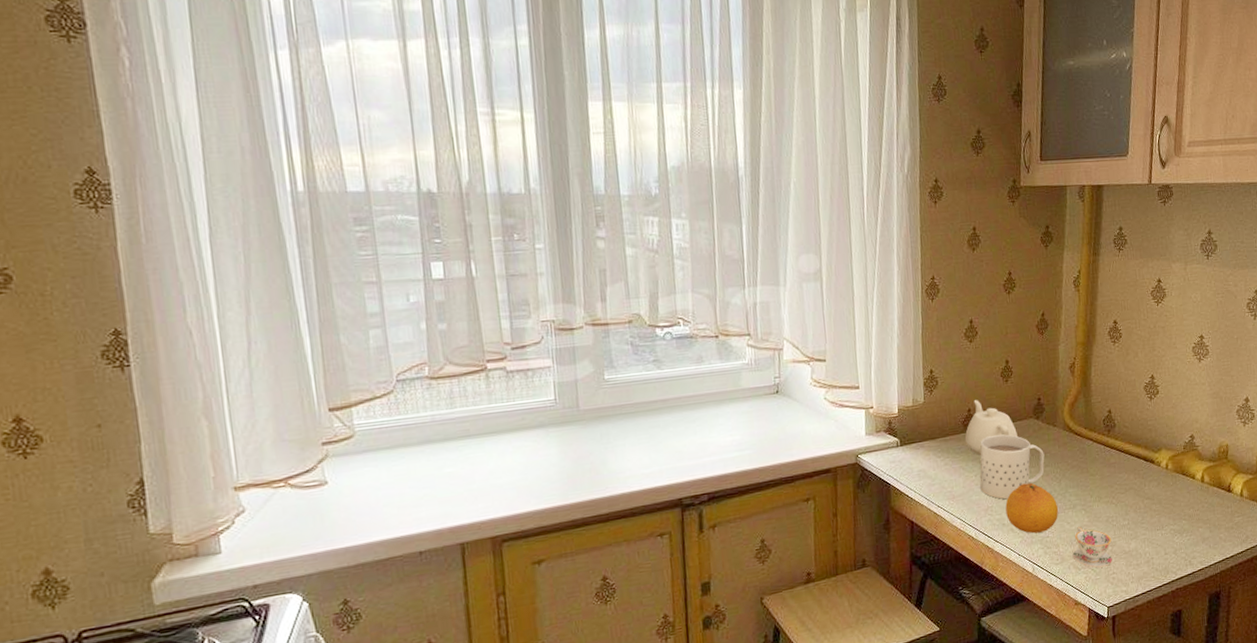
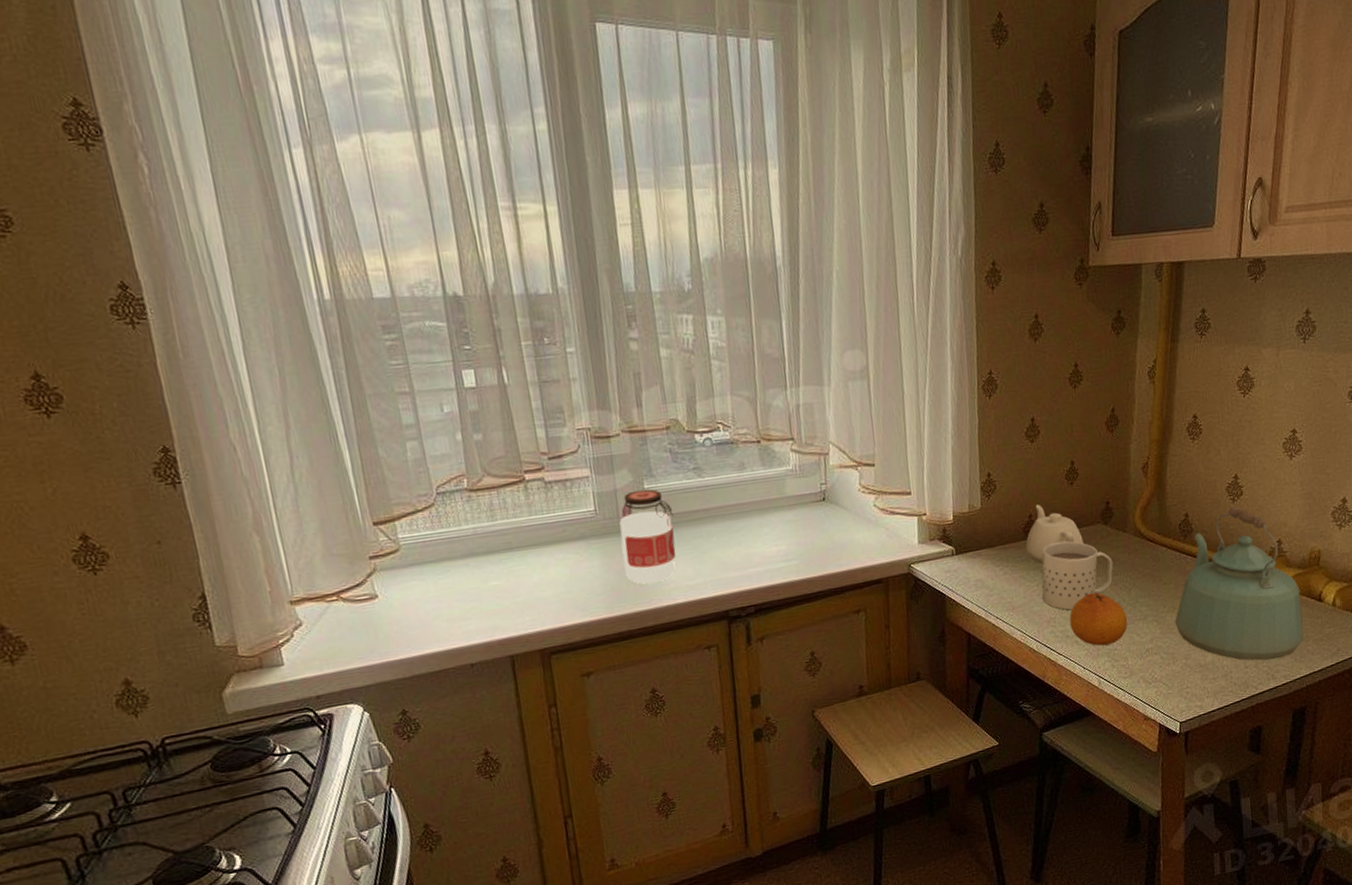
jar: none [578,379,633,473] -> present [619,489,676,585]
teacup: present [1072,526,1112,568] -> none [1142,638,1186,682]
kettle: none [1101,404,1216,548] -> present [1175,506,1303,661]

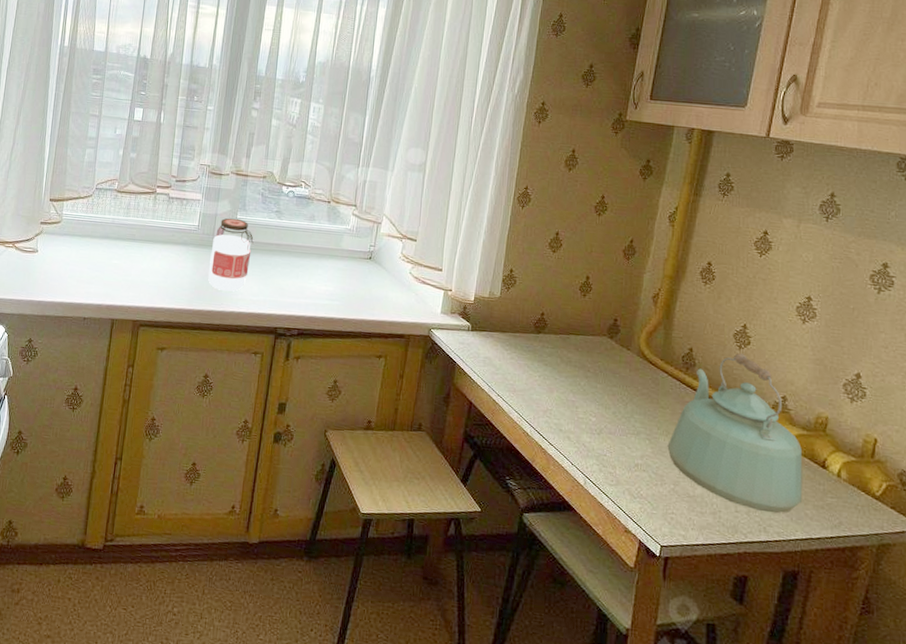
teapot: present [1025,503,1083,565] -> none [534,305,588,359]
mug: present [1042,541,1113,610] -> none [542,342,614,407]
fruit: present [1069,592,1127,646] -> none [565,396,620,450]

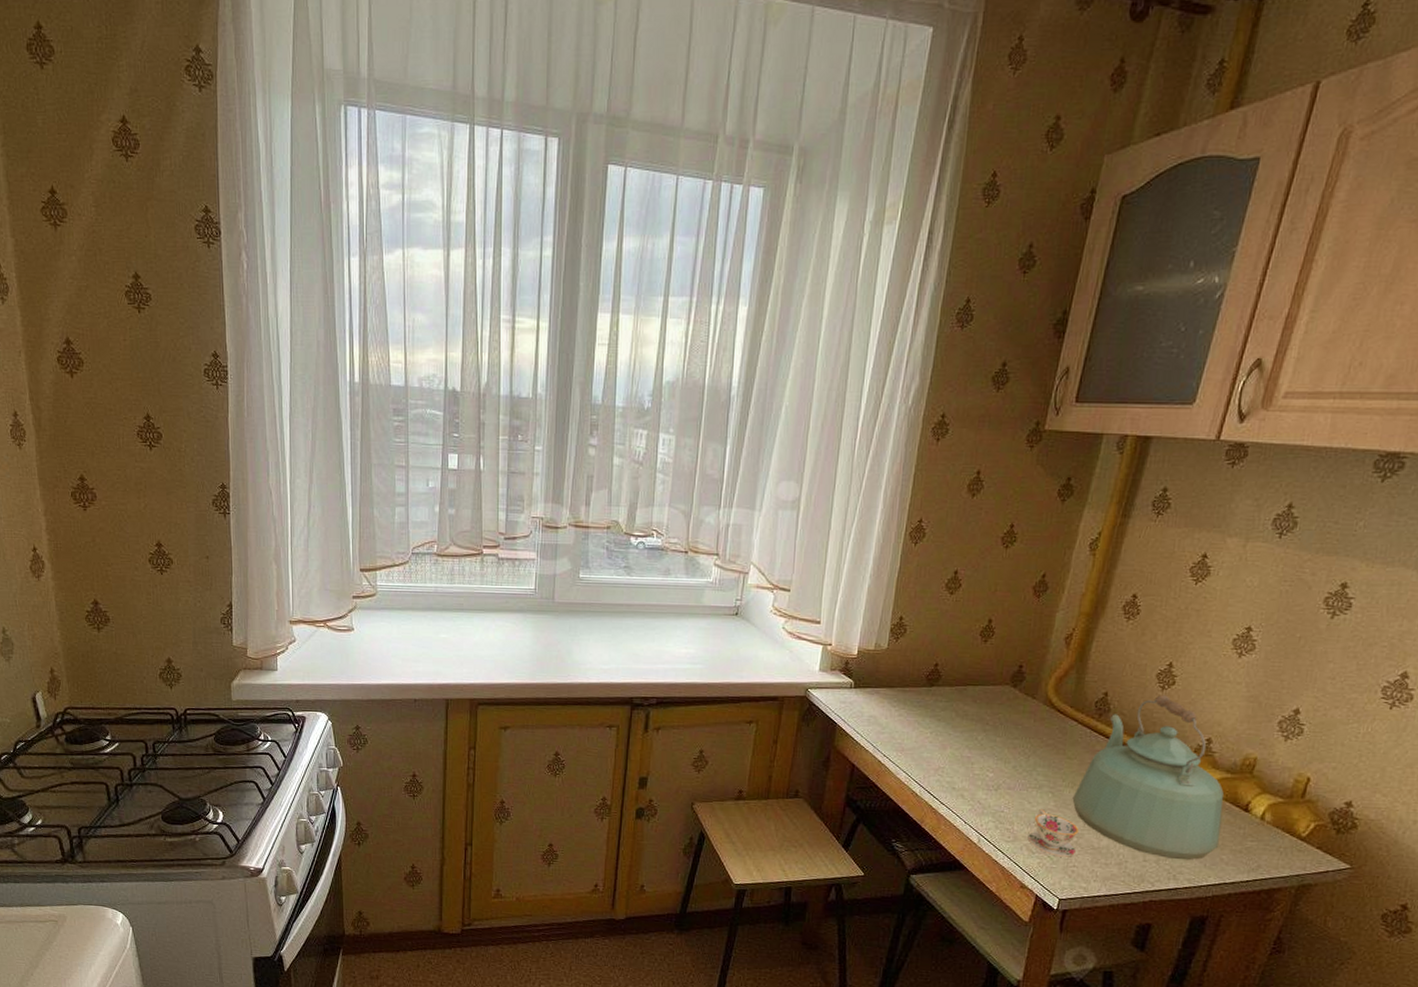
jar: present [208,218,254,292] -> none [551,578,600,662]
teacup: none [629,454,675,504] -> present [1027,808,1079,857]

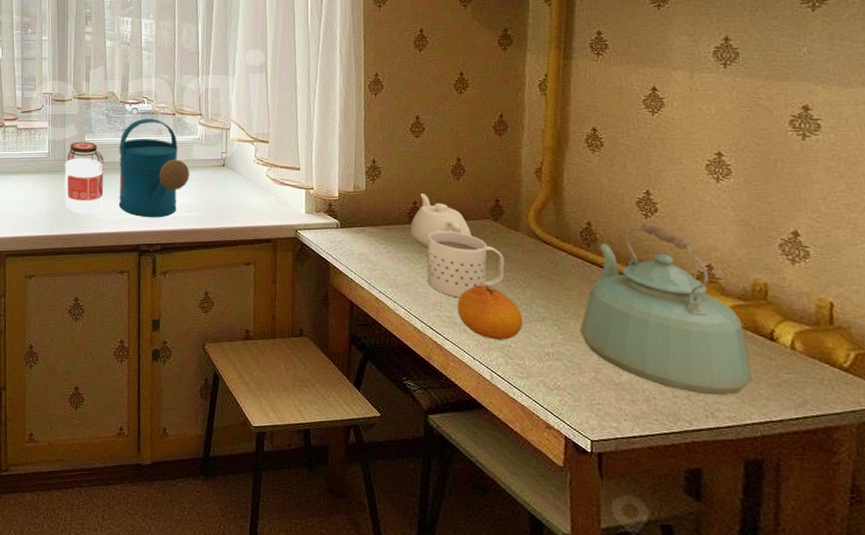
jar: none [551,578,600,662] -> present [64,141,105,215]
watering can: none [614,555,698,669] -> present [119,119,190,218]
teapot: none [925,654,988,714] -> present [410,192,471,250]
mug: none [934,694,1016,764] -> present [427,230,505,298]
fruit: none [958,751,1021,806] -> present [457,285,523,340]
teacup: present [1027,808,1079,857] -> none [542,342,597,394]

